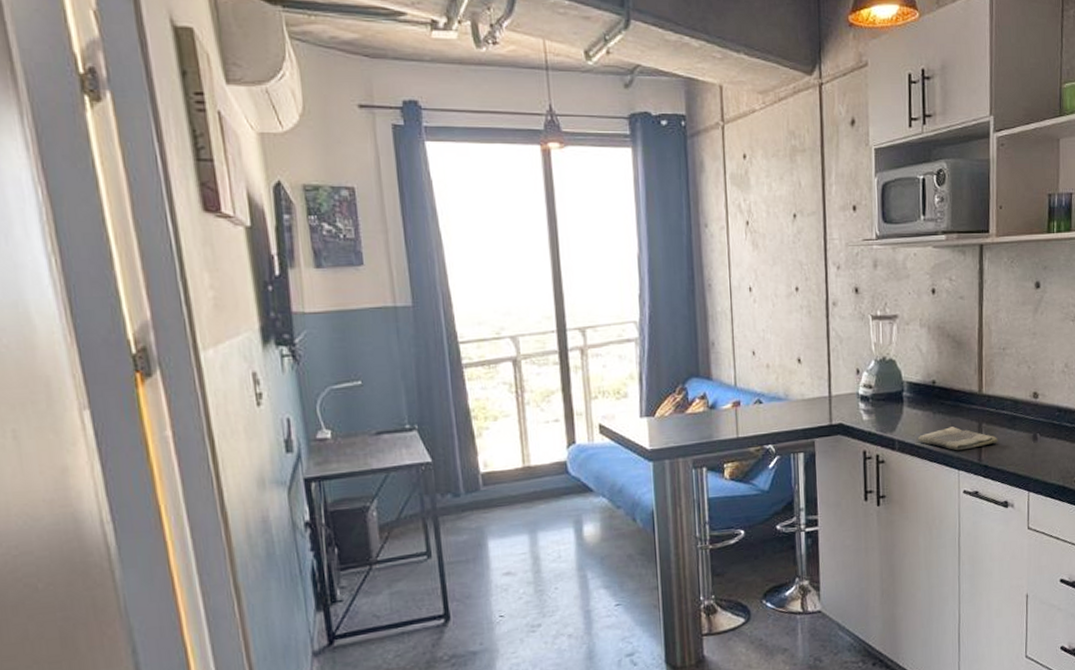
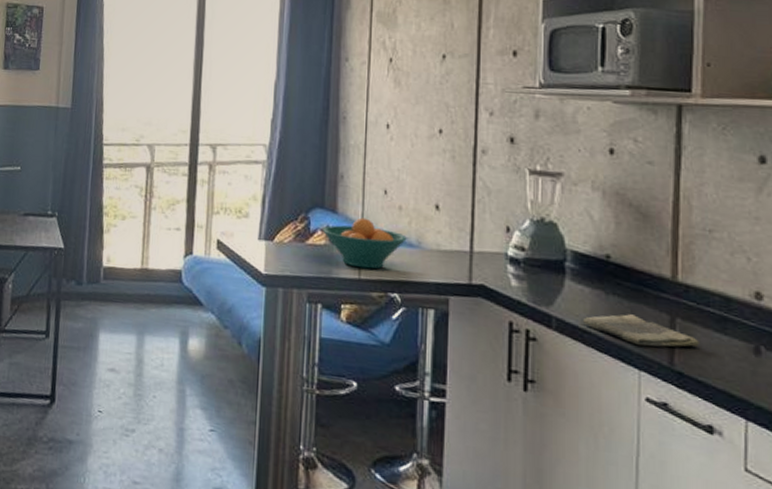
fruit bowl: none [700,380,776,428] -> present [323,217,407,269]

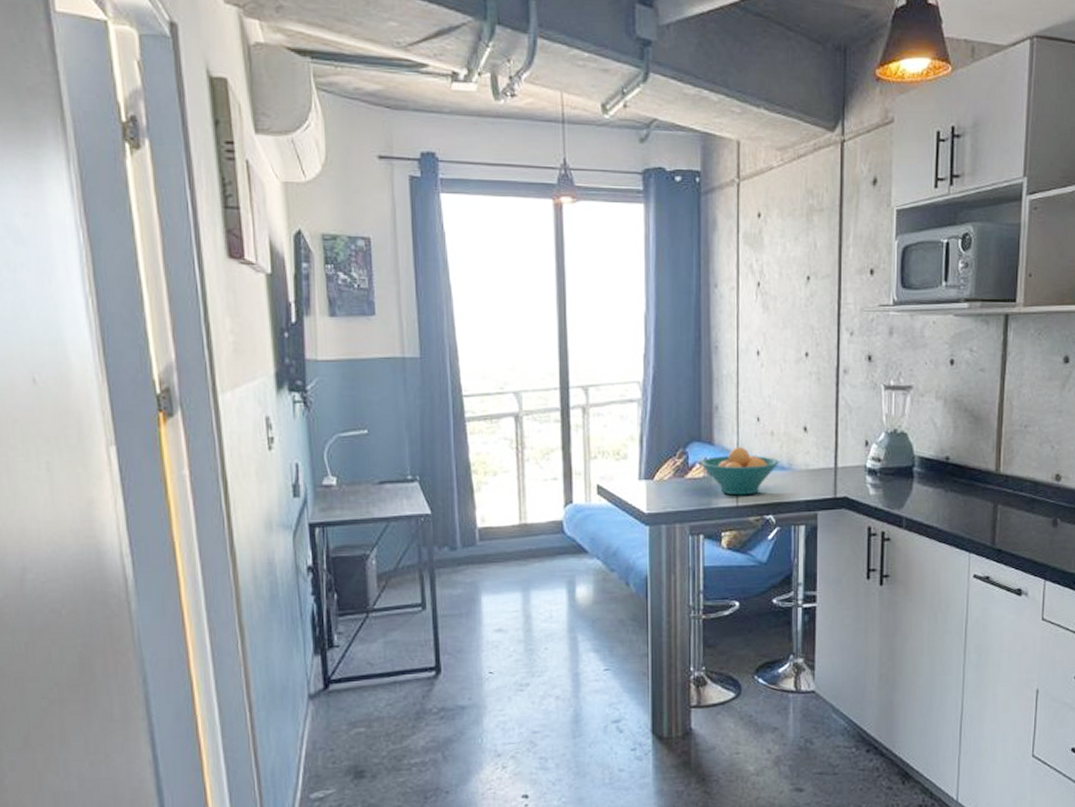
dish towel: present [583,314,699,347] -> none [927,506,1014,532]

